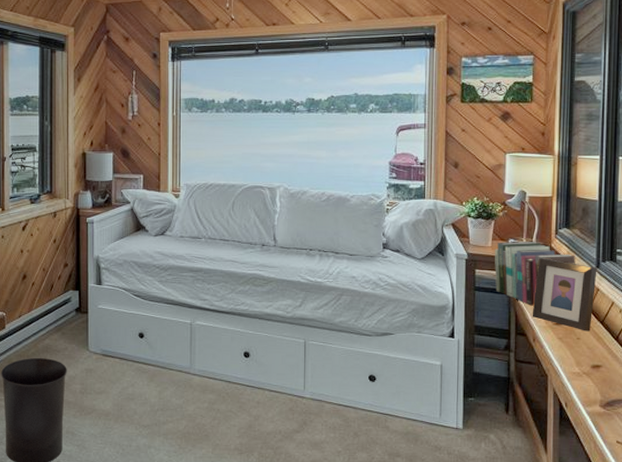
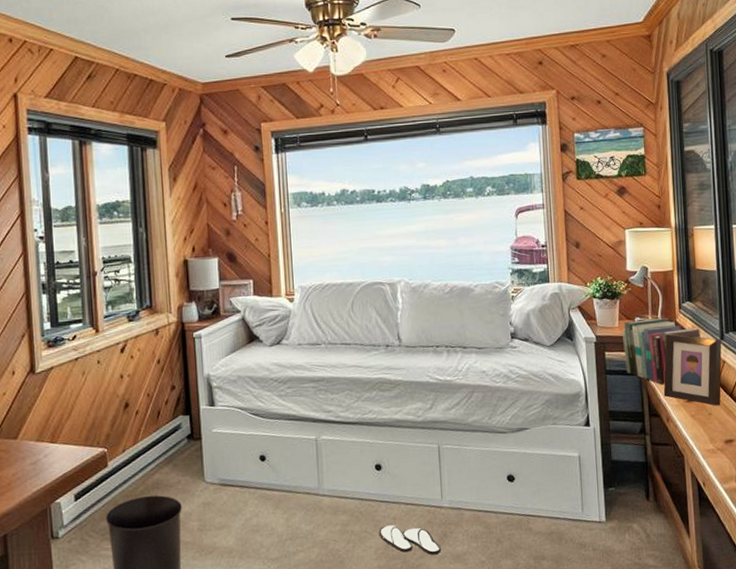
slippers: none [243,408,301,439] -> present [378,525,442,554]

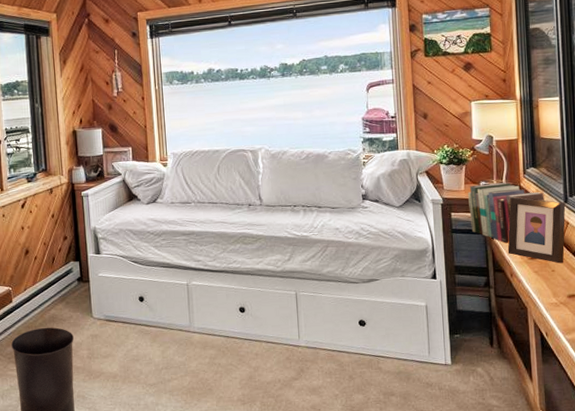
slippers: present [378,525,442,554] -> none [242,360,299,387]

